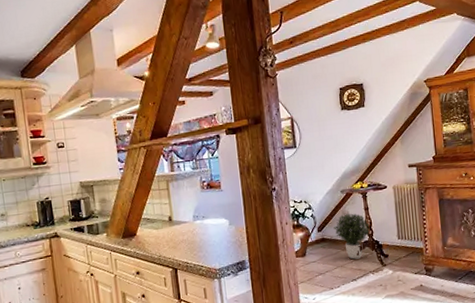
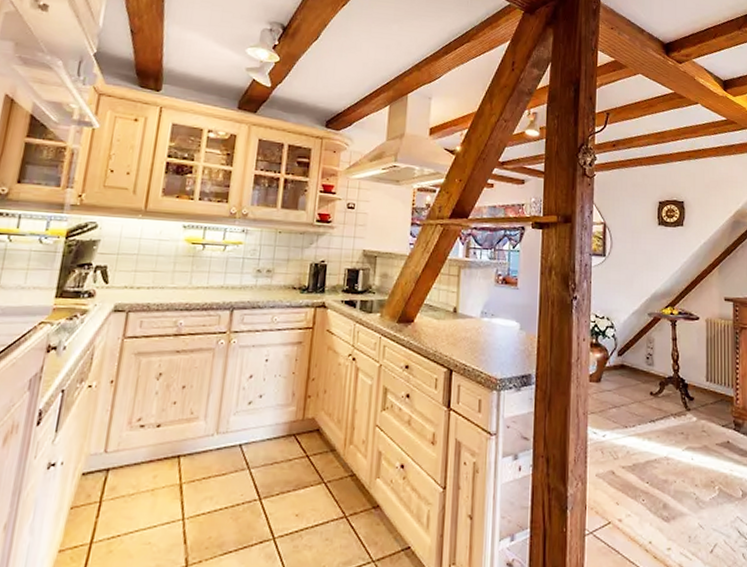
potted plant: present [334,213,370,260] -> none [636,341,676,397]

